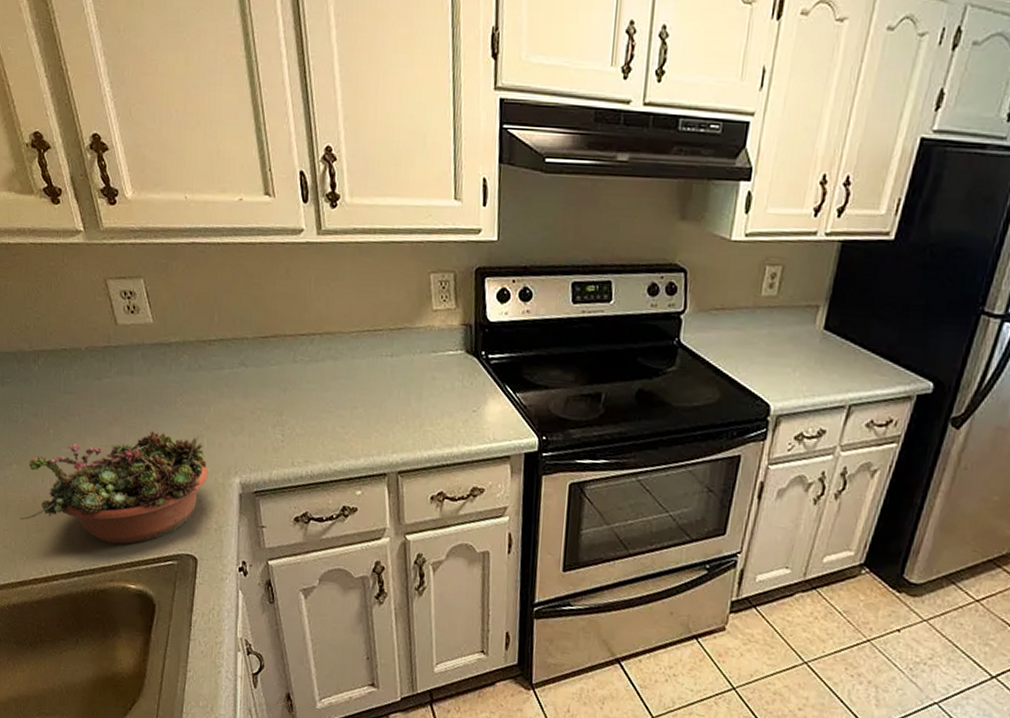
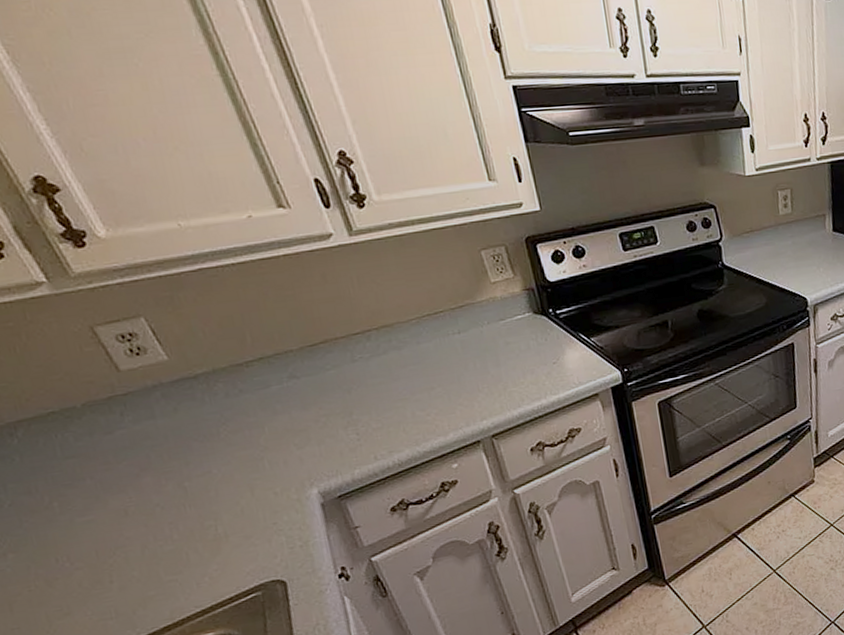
succulent planter: present [19,430,209,545] -> none [31,456,279,611]

